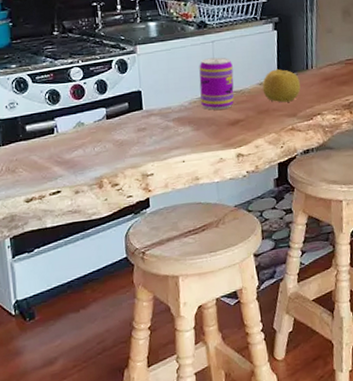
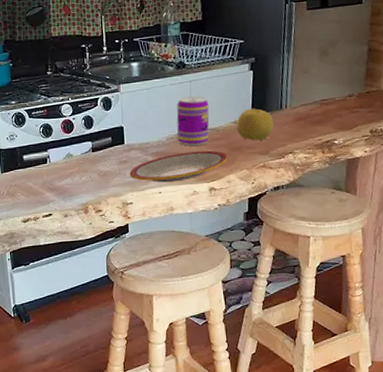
plate: none [149,114,255,151] -> present [129,150,228,183]

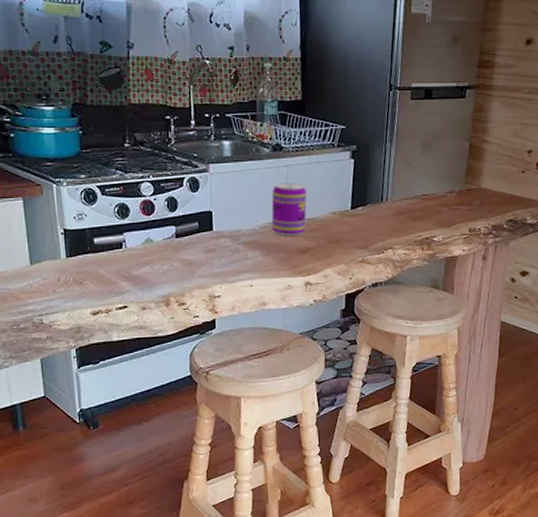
plate: present [129,150,228,183] -> none [218,242,325,275]
fruit: present [236,108,274,141] -> none [335,199,374,234]

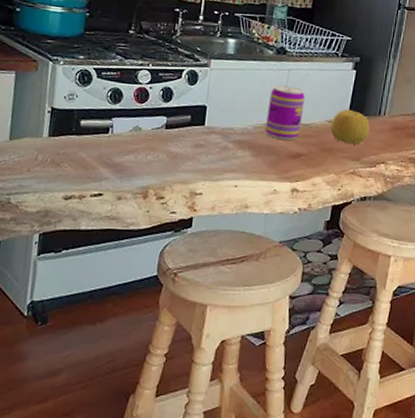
fruit: none [335,199,374,234] -> present [330,109,370,145]

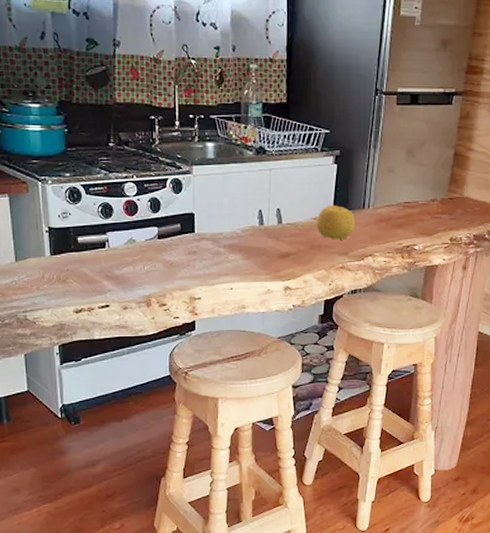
beverage can: present [265,85,305,140] -> none [252,186,289,240]

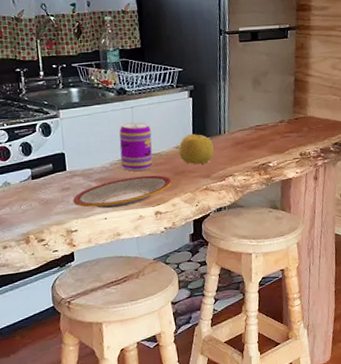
plate: none [199,246,306,278] -> present [73,175,172,209]
beverage can: none [252,186,289,240] -> present [119,122,153,171]

